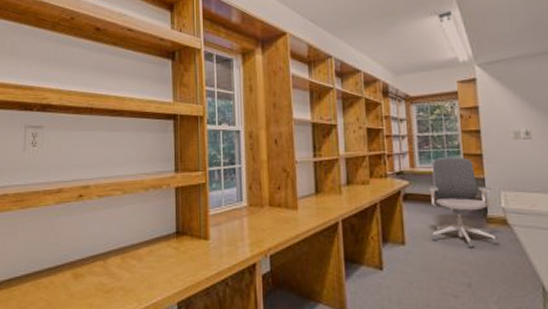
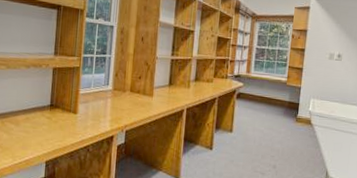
office chair: present [427,157,500,248] -> none [253,67,305,139]

